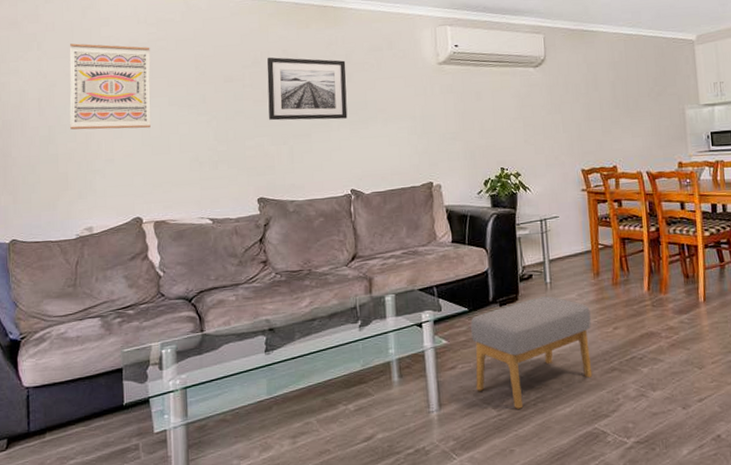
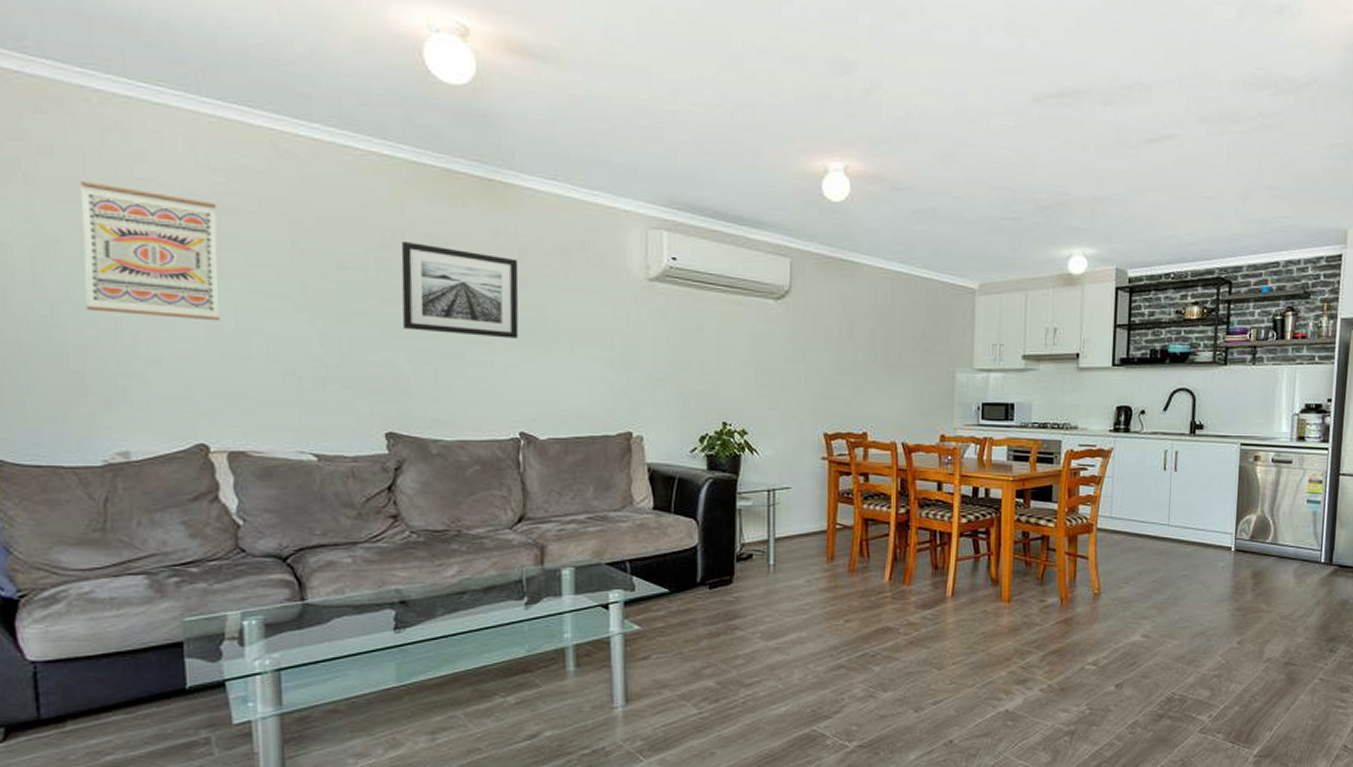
footstool: present [471,296,593,409] -> none [671,580,819,707]

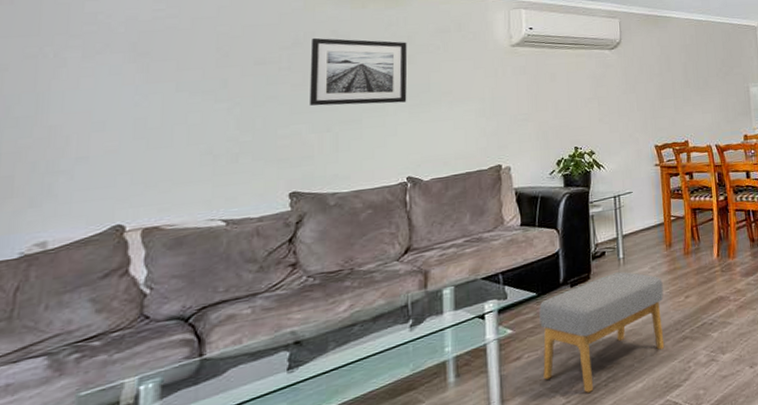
wall art: present [79,181,221,321] -> none [25,20,155,123]
footstool: none [671,580,819,707] -> present [539,271,665,393]

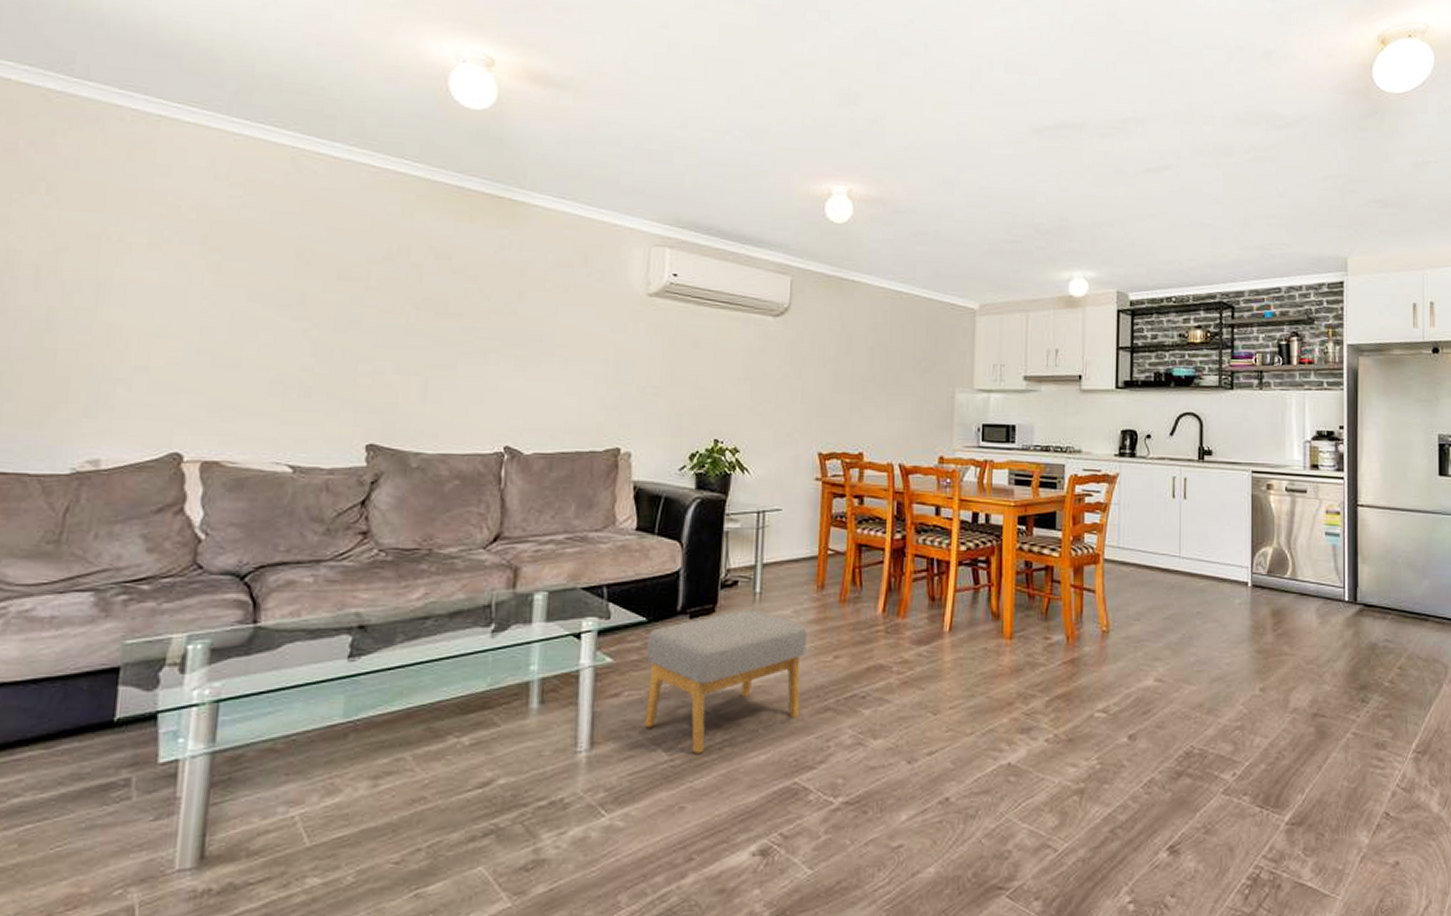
wall art: present [310,37,408,106] -> none [398,253,520,351]

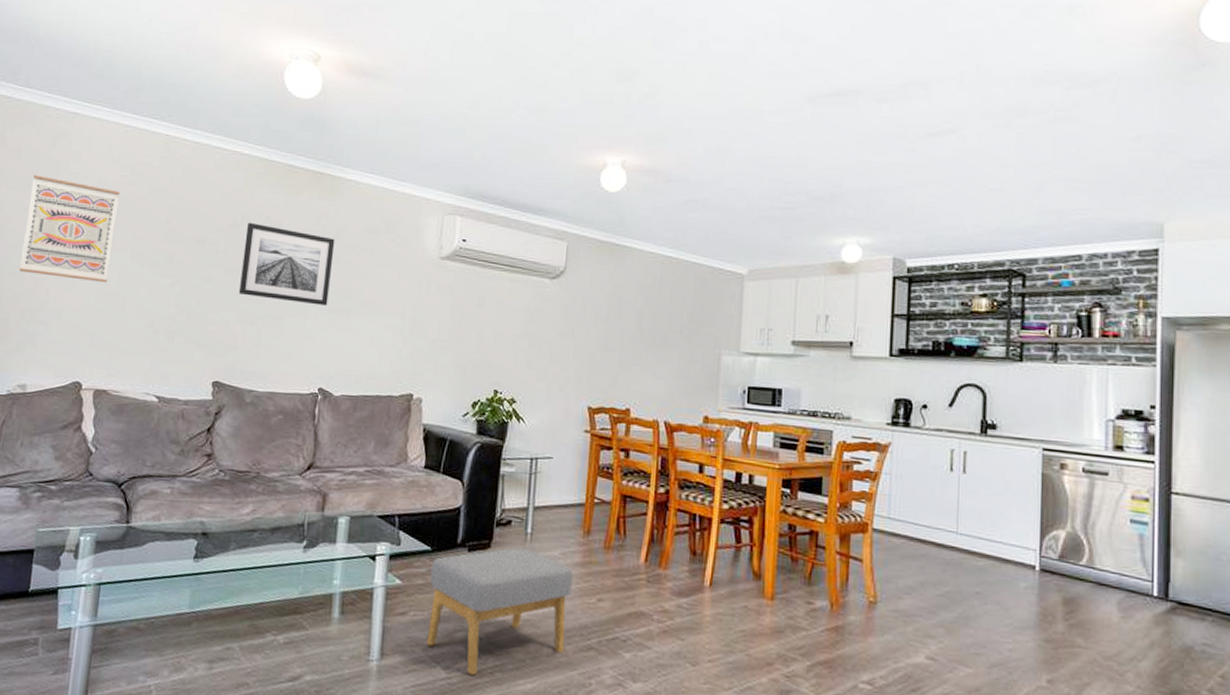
wall art: none [84,193,229,329] -> present [19,175,120,283]
wall art: none [398,253,520,351] -> present [239,222,335,306]

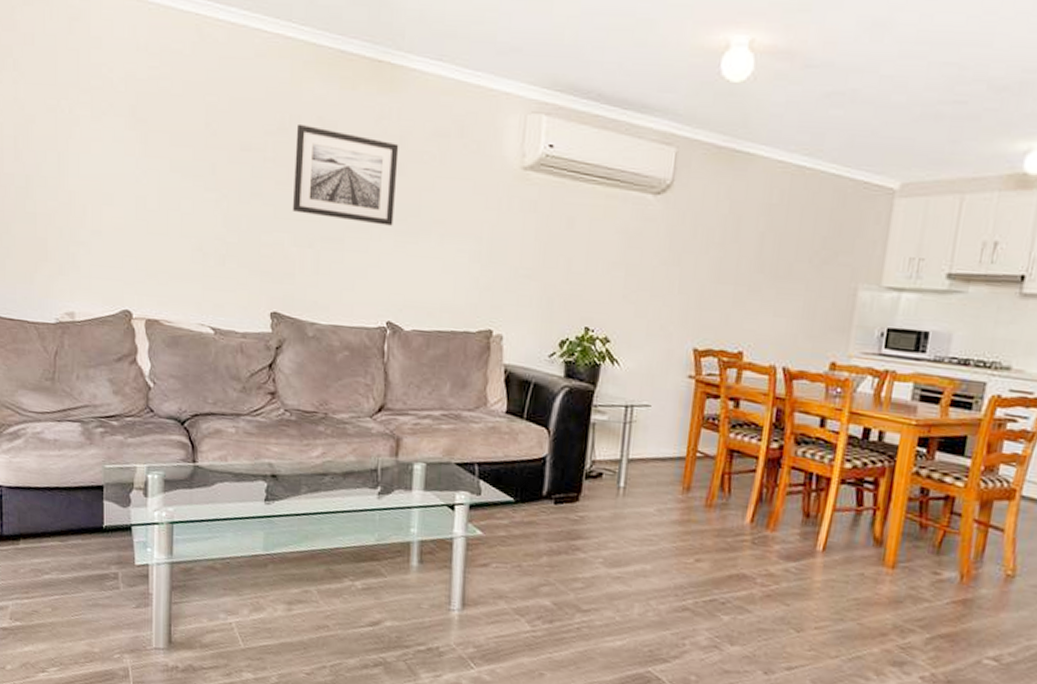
wall art: present [19,175,120,283] -> none [51,67,150,198]
footstool: present [426,548,573,675] -> none [510,502,669,630]

